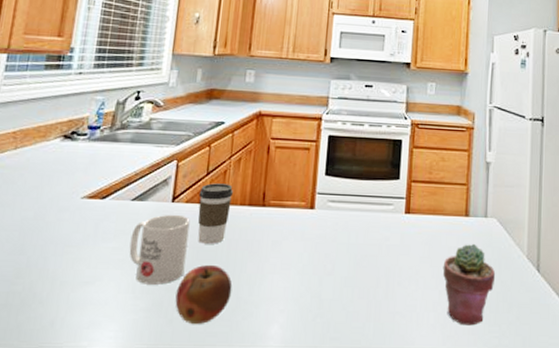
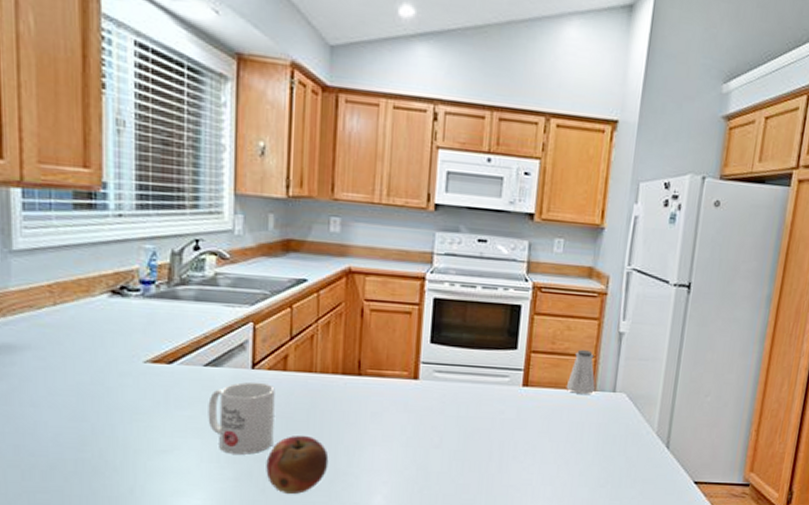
coffee cup: present [198,183,234,244] -> none [282,349,324,414]
potted succulent: present [442,244,496,326] -> none [562,419,621,500]
saltshaker: none [443,178,470,220] -> present [566,349,596,394]

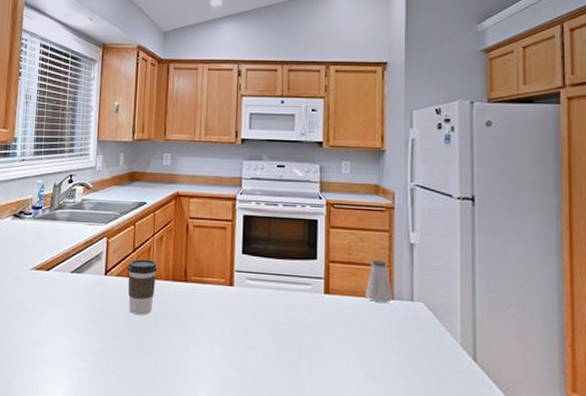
mug: present [208,382,275,455] -> none [72,286,121,349]
fruit: present [266,435,329,495] -> none [113,333,162,388]
coffee cup: none [282,349,324,414] -> present [127,259,158,315]

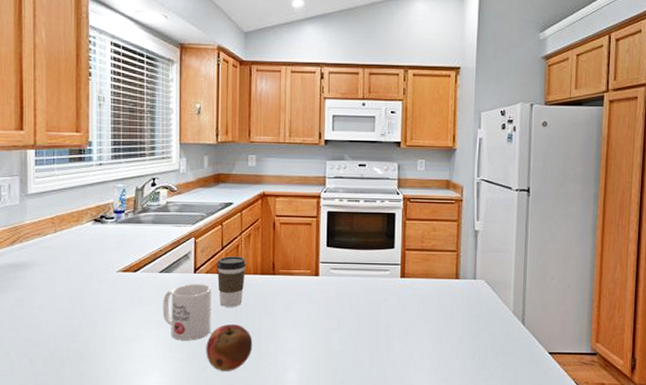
mug: none [72,286,121,349] -> present [163,283,211,341]
fruit: none [113,333,162,388] -> present [206,323,253,372]
saltshaker: present [365,259,394,303] -> none [435,246,460,282]

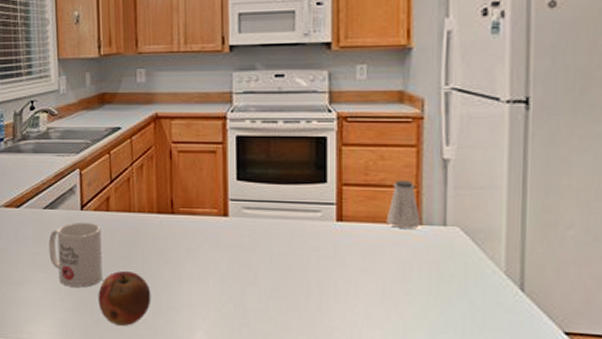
coffee cup: present [216,256,247,307] -> none [105,191,140,251]
saltshaker: none [435,246,460,282] -> present [386,179,422,228]

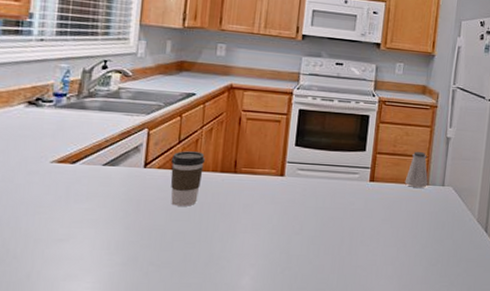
mug: present [48,222,103,288] -> none [102,179,163,242]
fruit: present [98,270,151,327] -> none [150,224,206,277]
coffee cup: none [105,191,140,251] -> present [170,151,206,206]

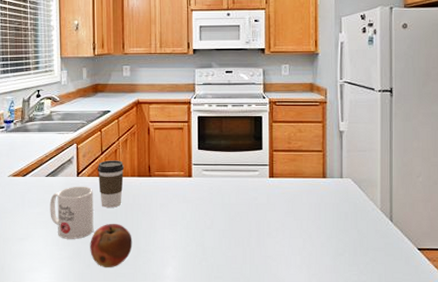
mug: none [102,179,163,242] -> present [49,186,94,239]
fruit: none [150,224,206,277] -> present [90,223,133,268]
saltshaker: present [404,151,429,188] -> none [303,146,327,181]

